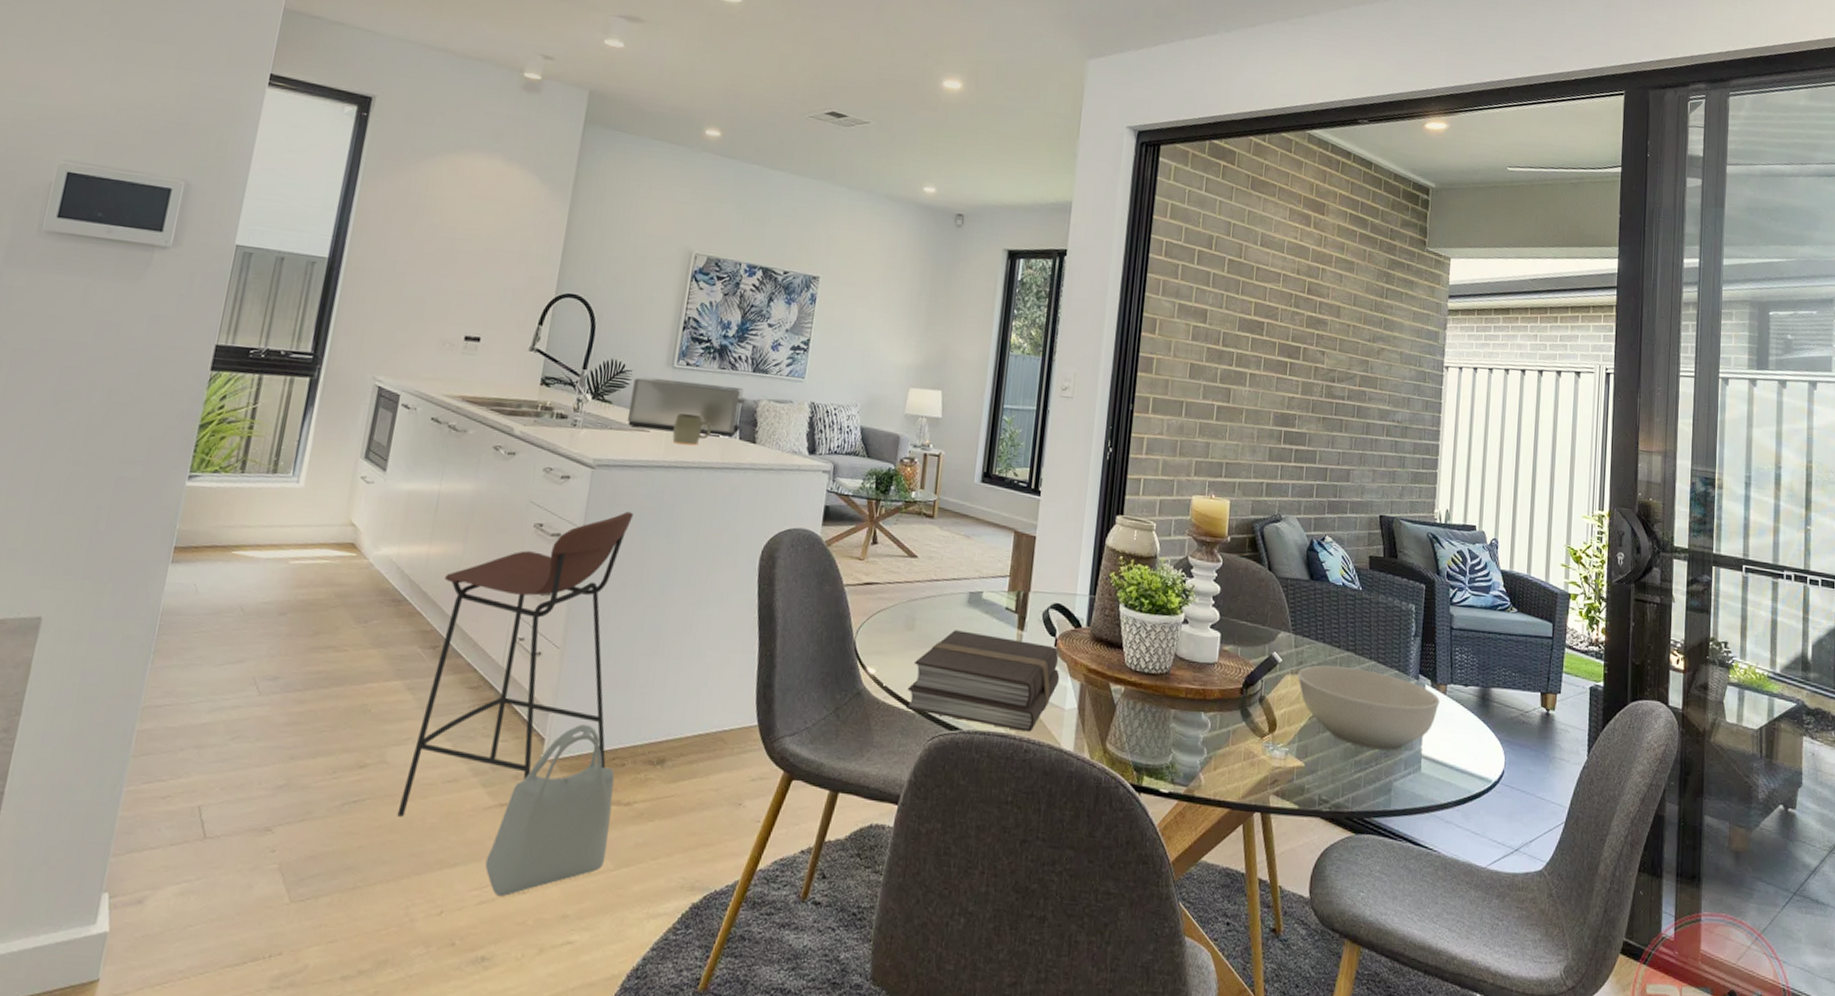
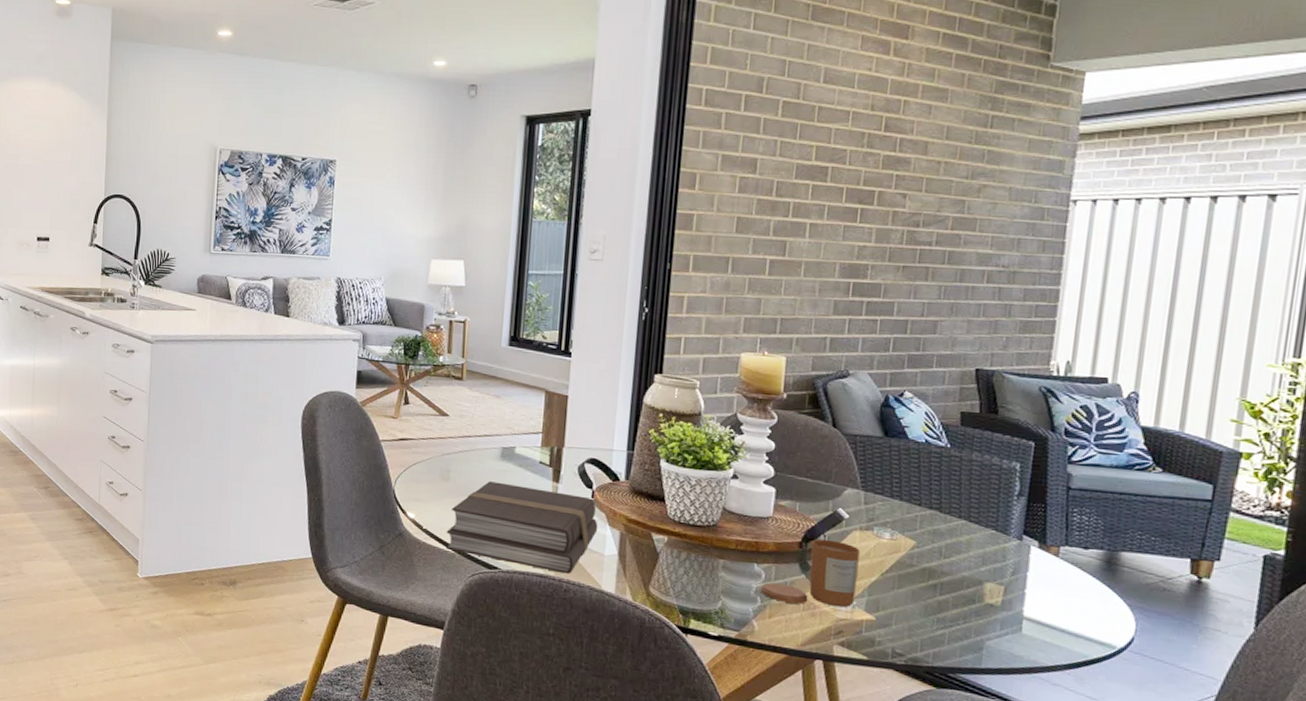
bar stool: present [397,511,633,817] -> none [36,379,189,614]
handbag: present [485,724,615,897] -> none [104,550,197,678]
toaster: present [627,376,747,437] -> none [175,262,278,312]
mug: present [672,413,712,446] -> none [216,293,249,321]
candle: none [1207,684,1291,755] -> present [760,539,860,608]
bowl: present [1297,665,1440,751] -> none [867,522,1050,611]

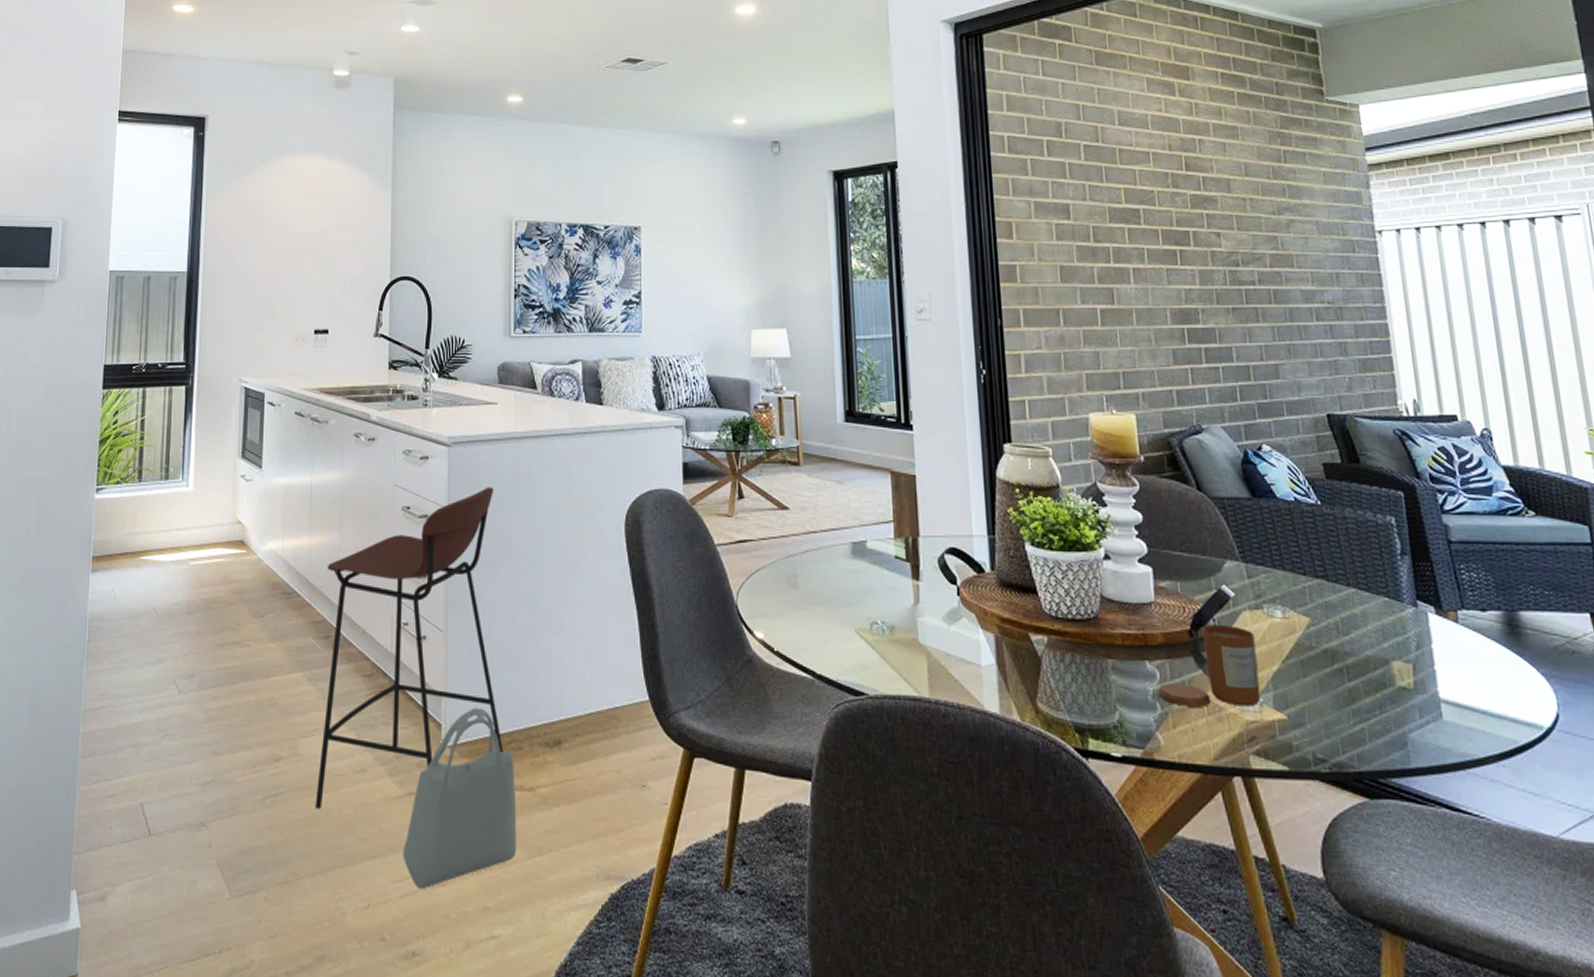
bar stool: none [36,379,189,614] -> present [315,487,504,809]
handbag: none [104,550,197,678] -> present [402,707,517,890]
book: present [445,481,598,574] -> none [801,585,970,693]

